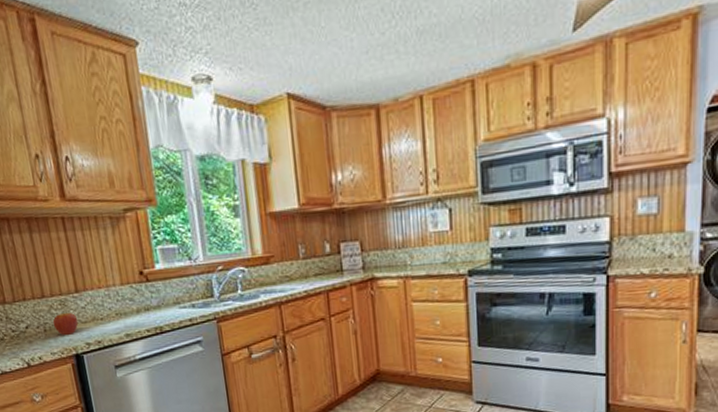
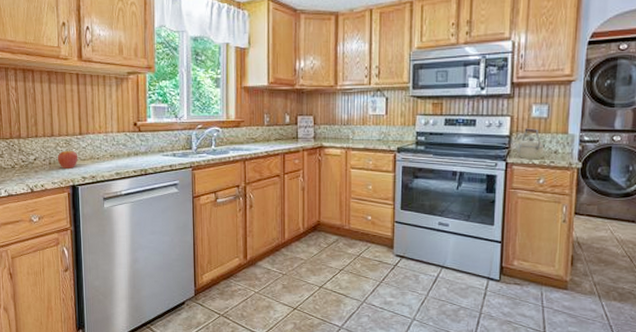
kettle: none [620,229,656,270] -> present [517,128,545,160]

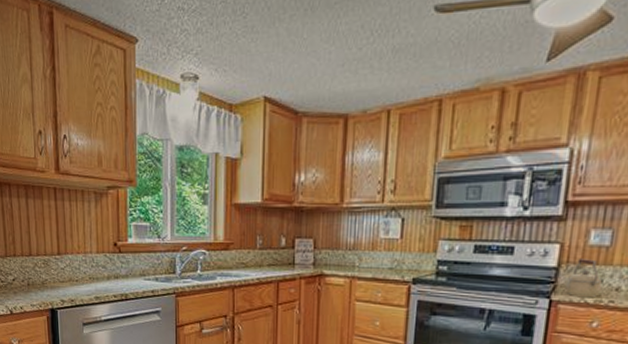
fruit: present [57,149,78,169] -> none [35,269,57,291]

